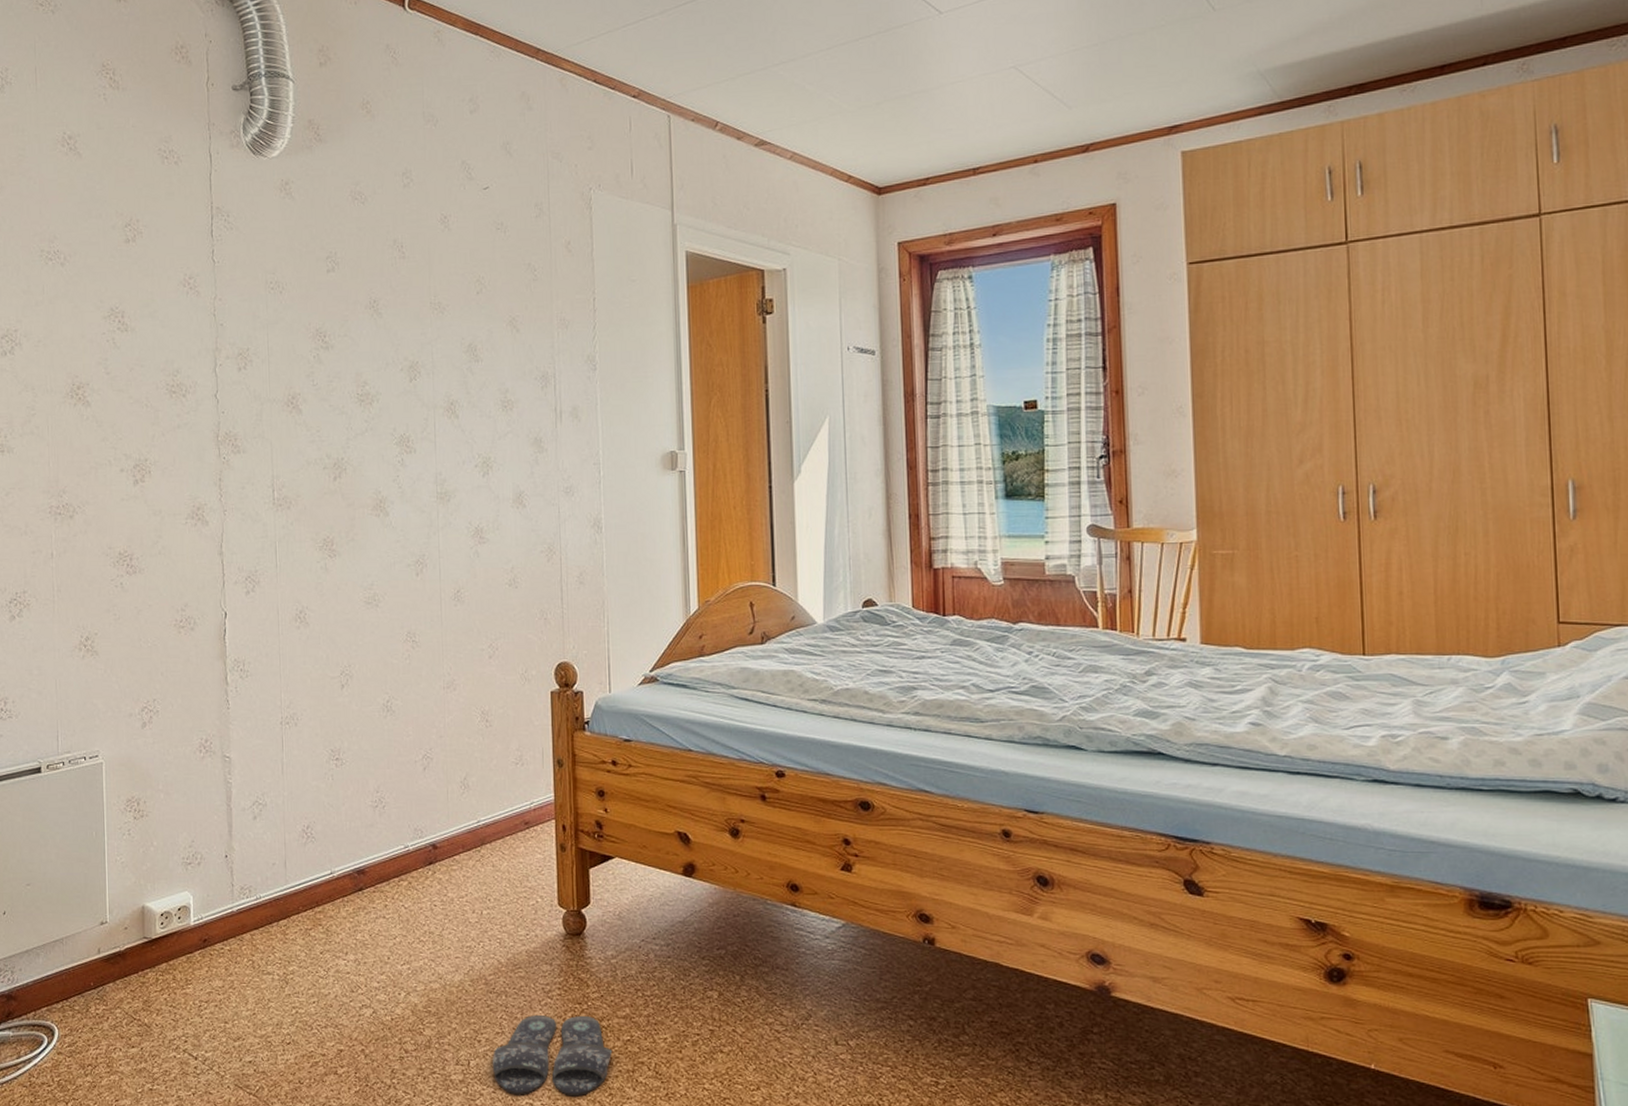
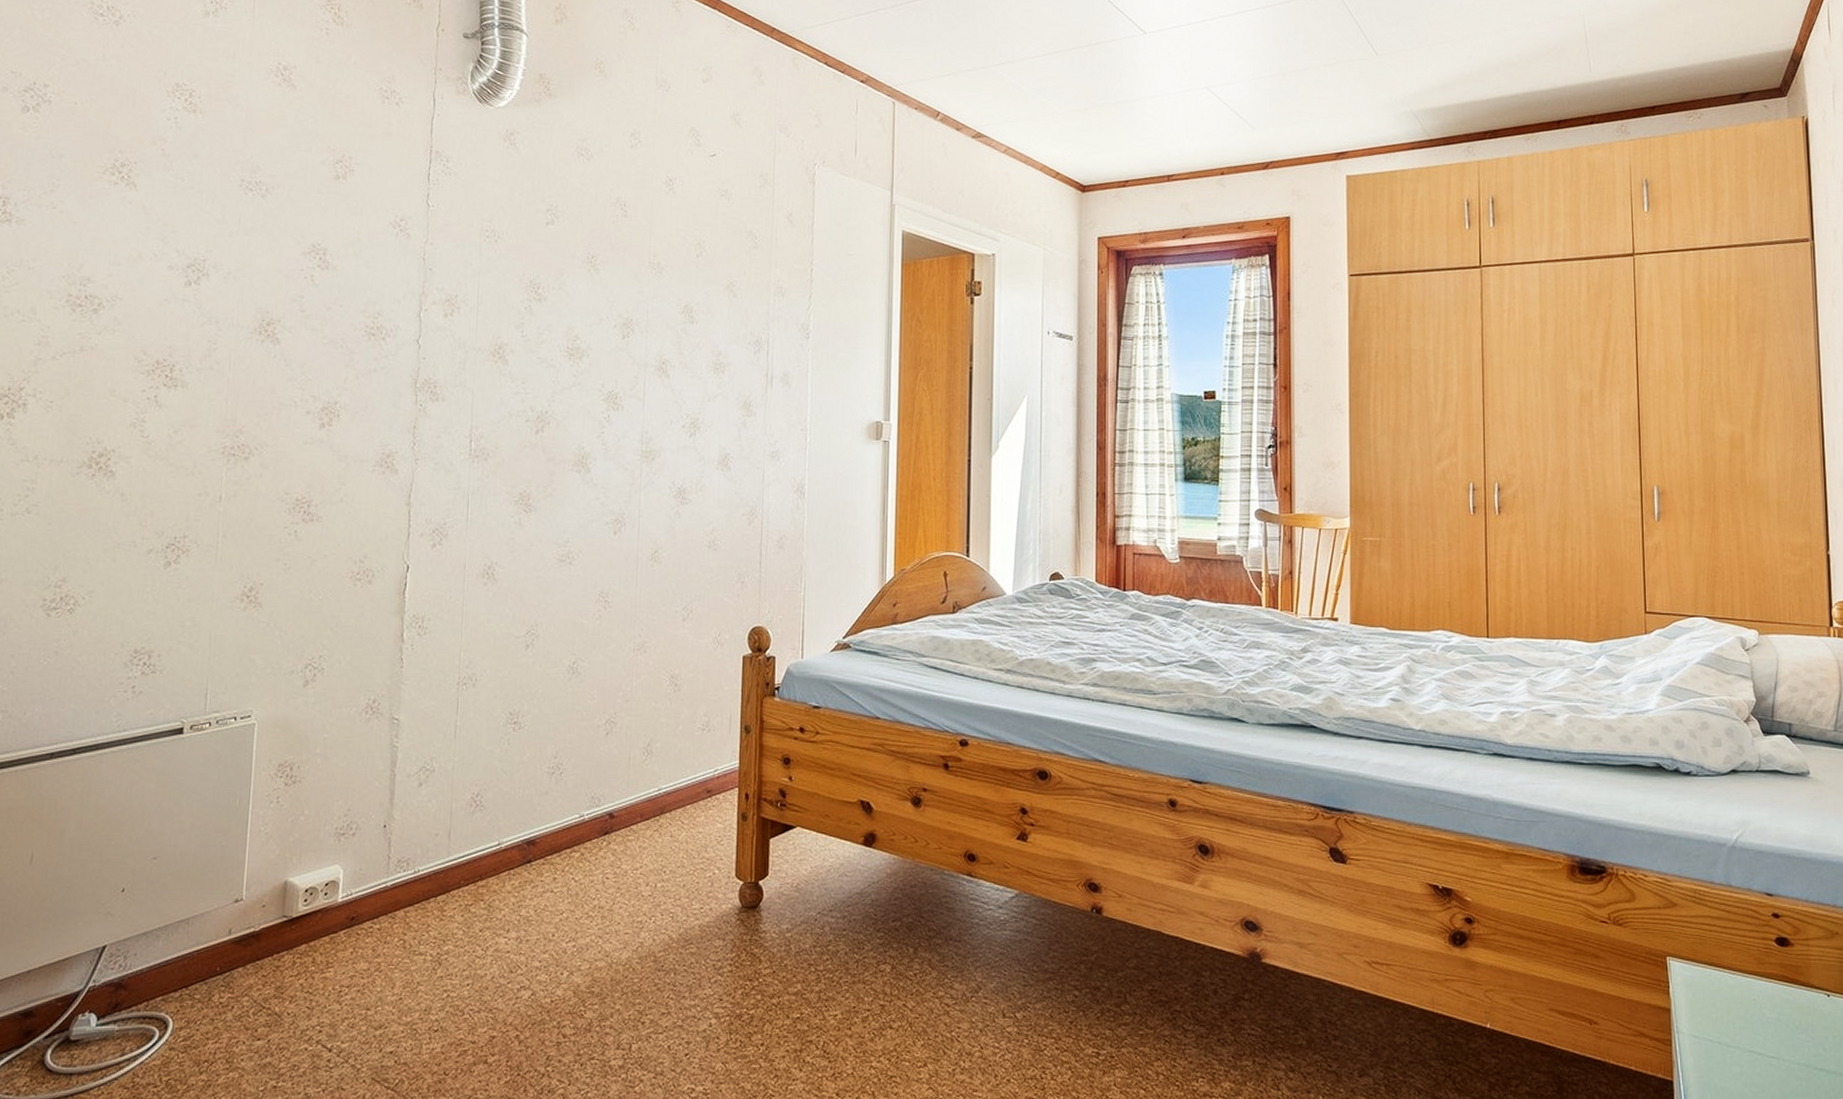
slippers: present [492,1014,613,1097] -> none [654,992,781,1080]

